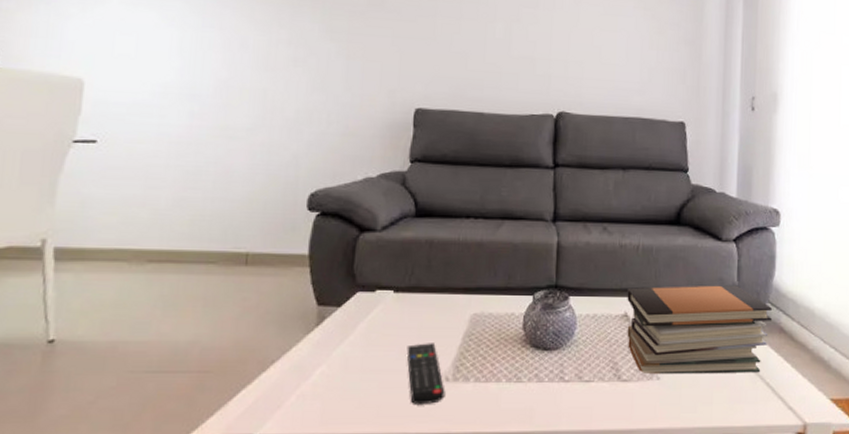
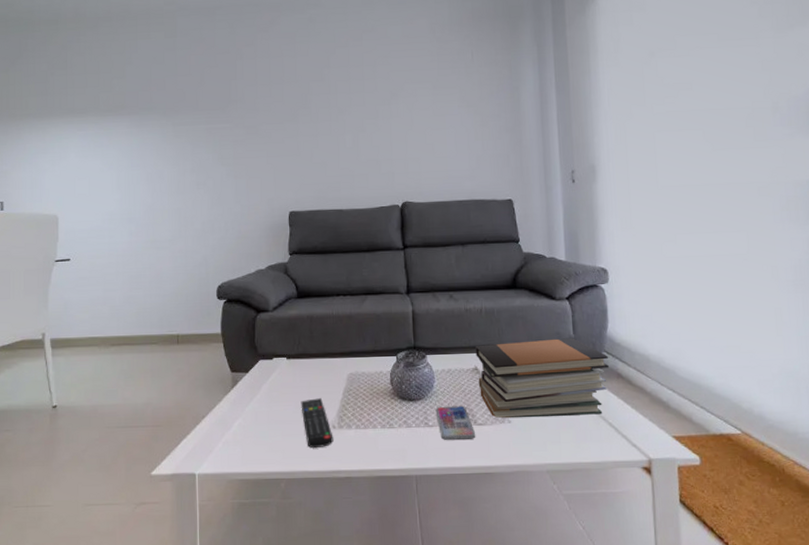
smartphone: none [574,358,619,398] -> present [435,405,476,440]

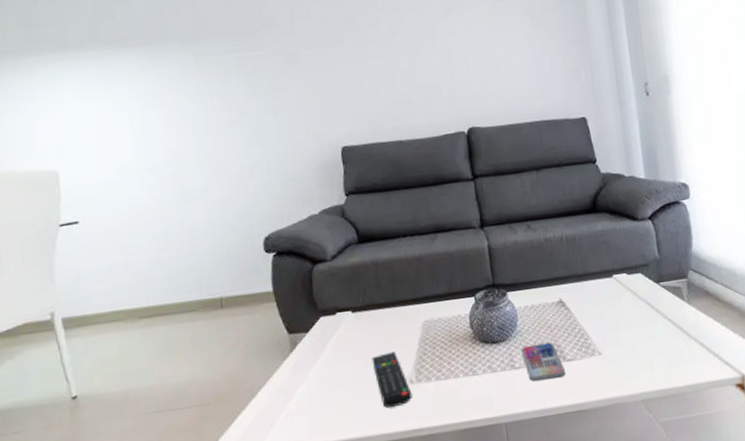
book stack: present [475,338,609,419] -> none [558,259,696,351]

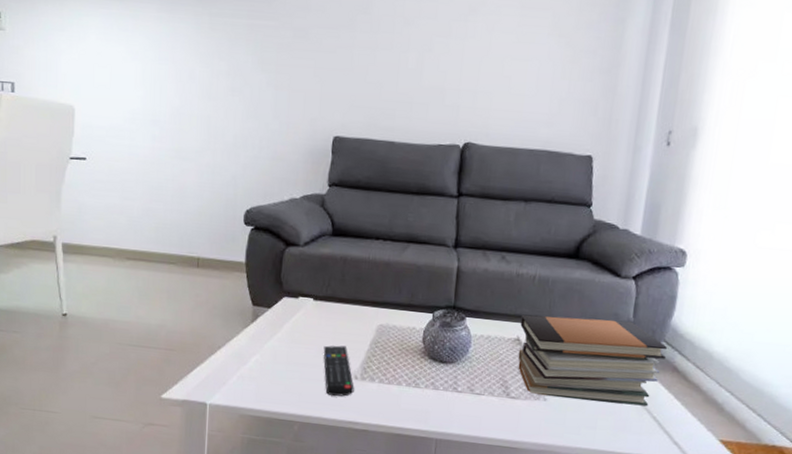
smartphone: present [521,342,566,381] -> none [466,373,507,411]
book stack: none [558,259,696,351] -> present [518,314,667,407]

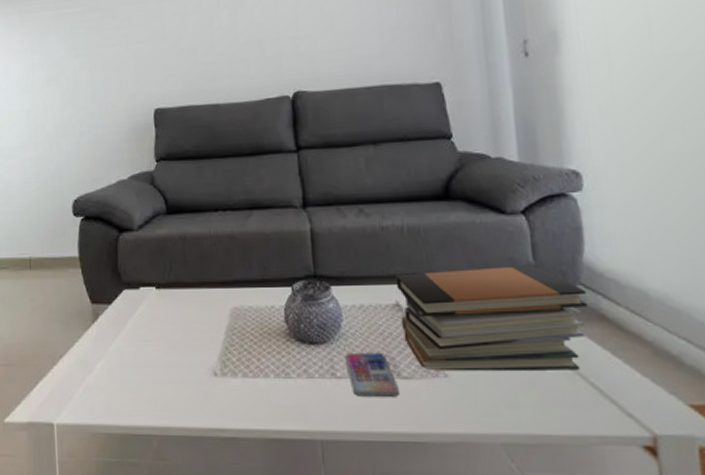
remote control: present [323,345,354,397] -> none [174,338,216,400]
smartphone: none [466,373,507,411] -> present [344,352,400,397]

